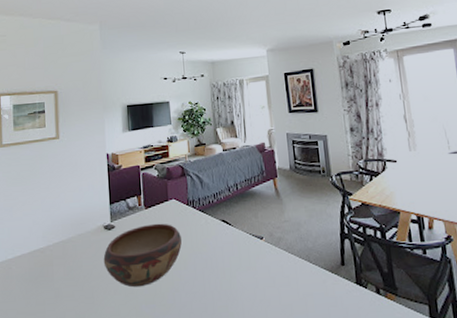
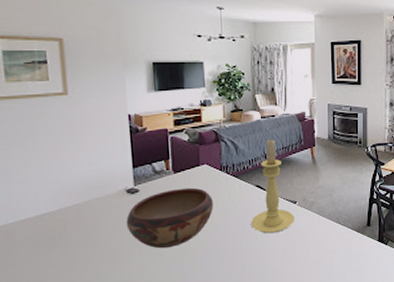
candle holder: none [219,171,262,273] -> present [251,139,295,234]

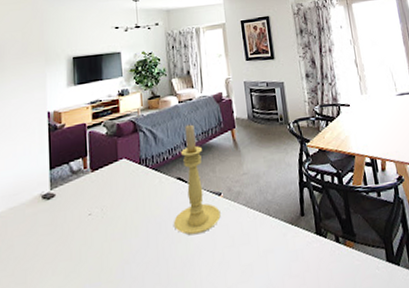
decorative bowl: present [126,187,213,249] -> none [40,186,133,265]

